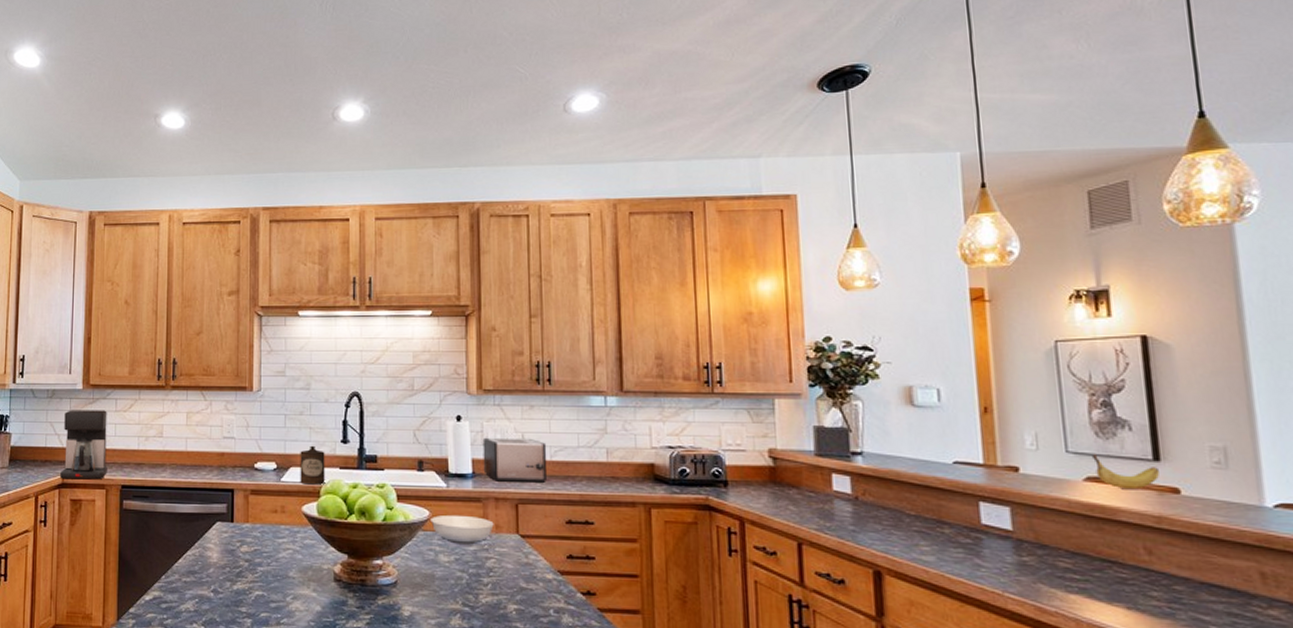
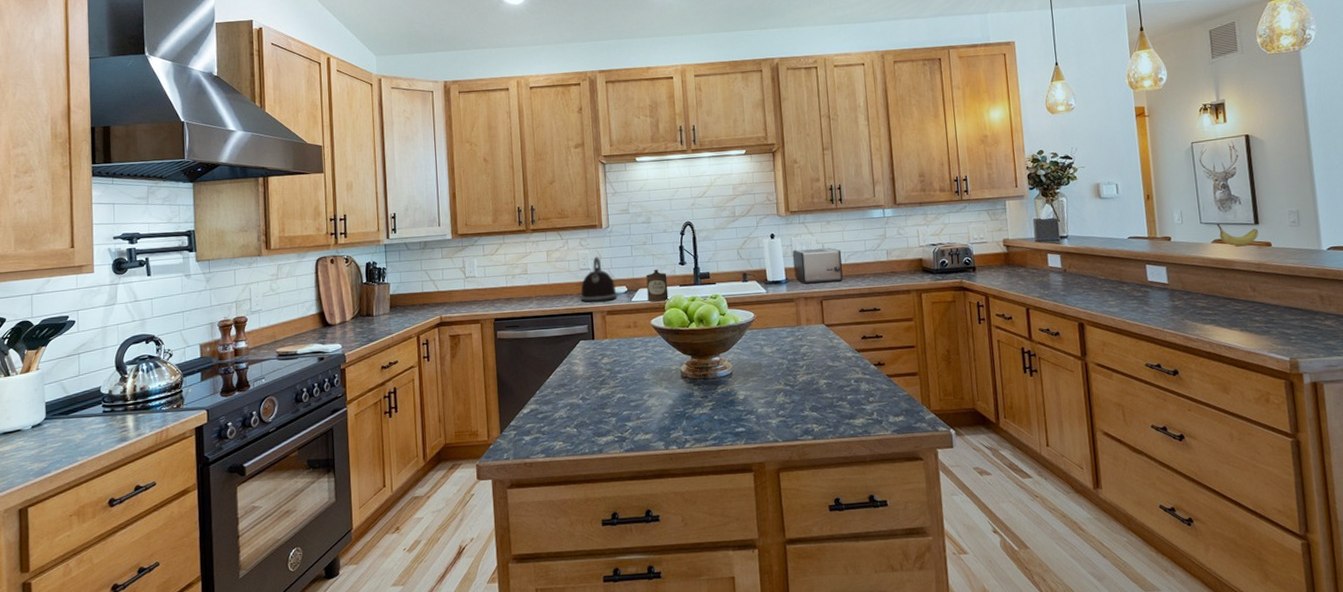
coffee maker: present [60,410,107,480] -> none [437,255,481,319]
kettle: none [220,423,264,479] -> present [580,256,617,304]
bowl: present [430,514,494,545] -> none [755,313,805,338]

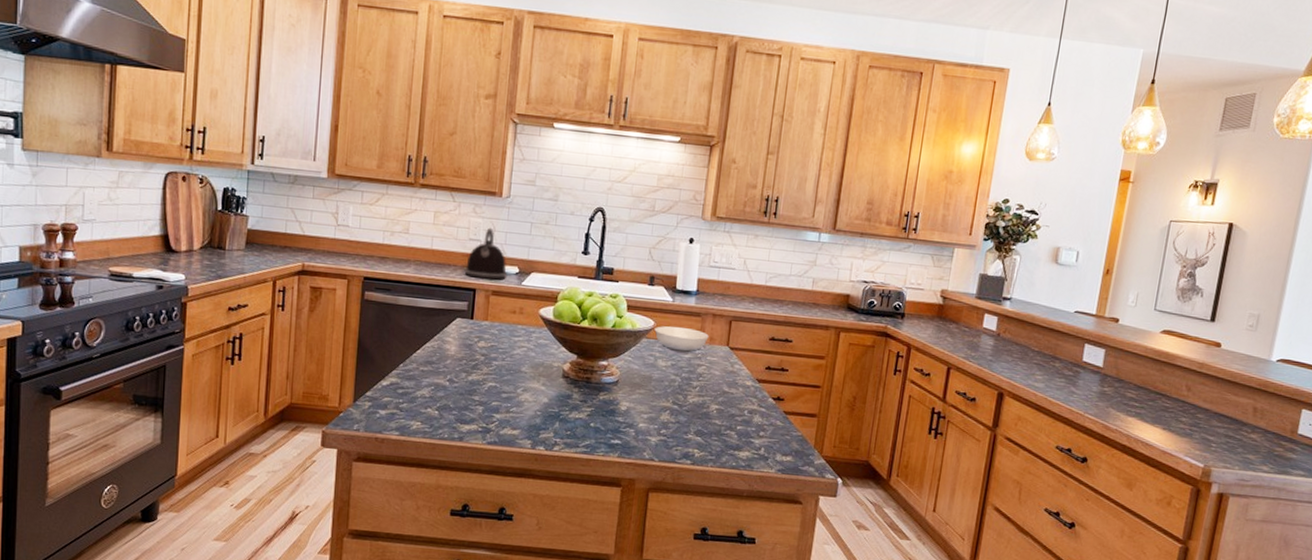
canister: present [646,269,669,302] -> none [540,254,566,291]
bowl: none [755,313,805,338] -> present [654,326,709,353]
toaster: present [793,248,843,285] -> none [706,260,764,305]
fruit: present [1217,222,1259,247] -> none [1170,312,1213,342]

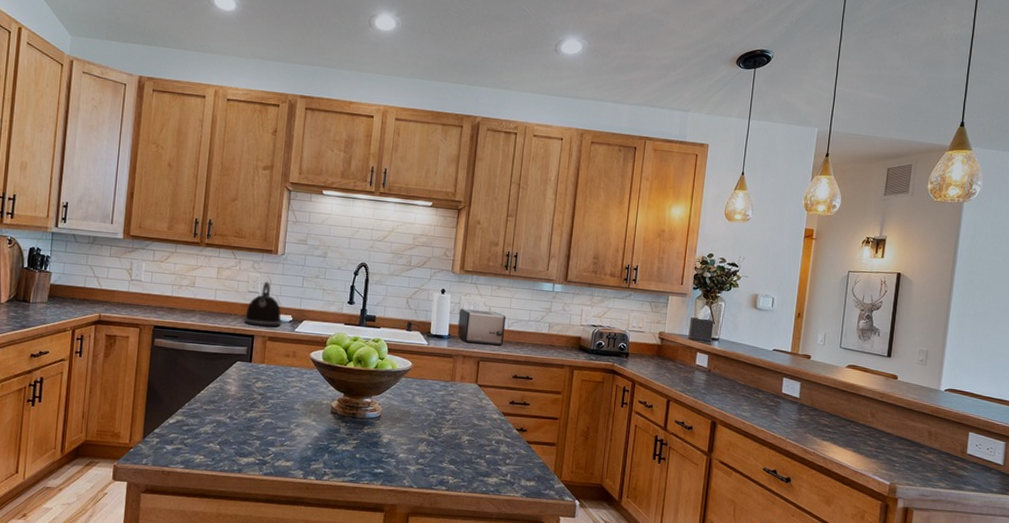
bowl: present [654,326,709,353] -> none [412,366,460,390]
toaster: none [706,260,764,305] -> present [457,308,507,347]

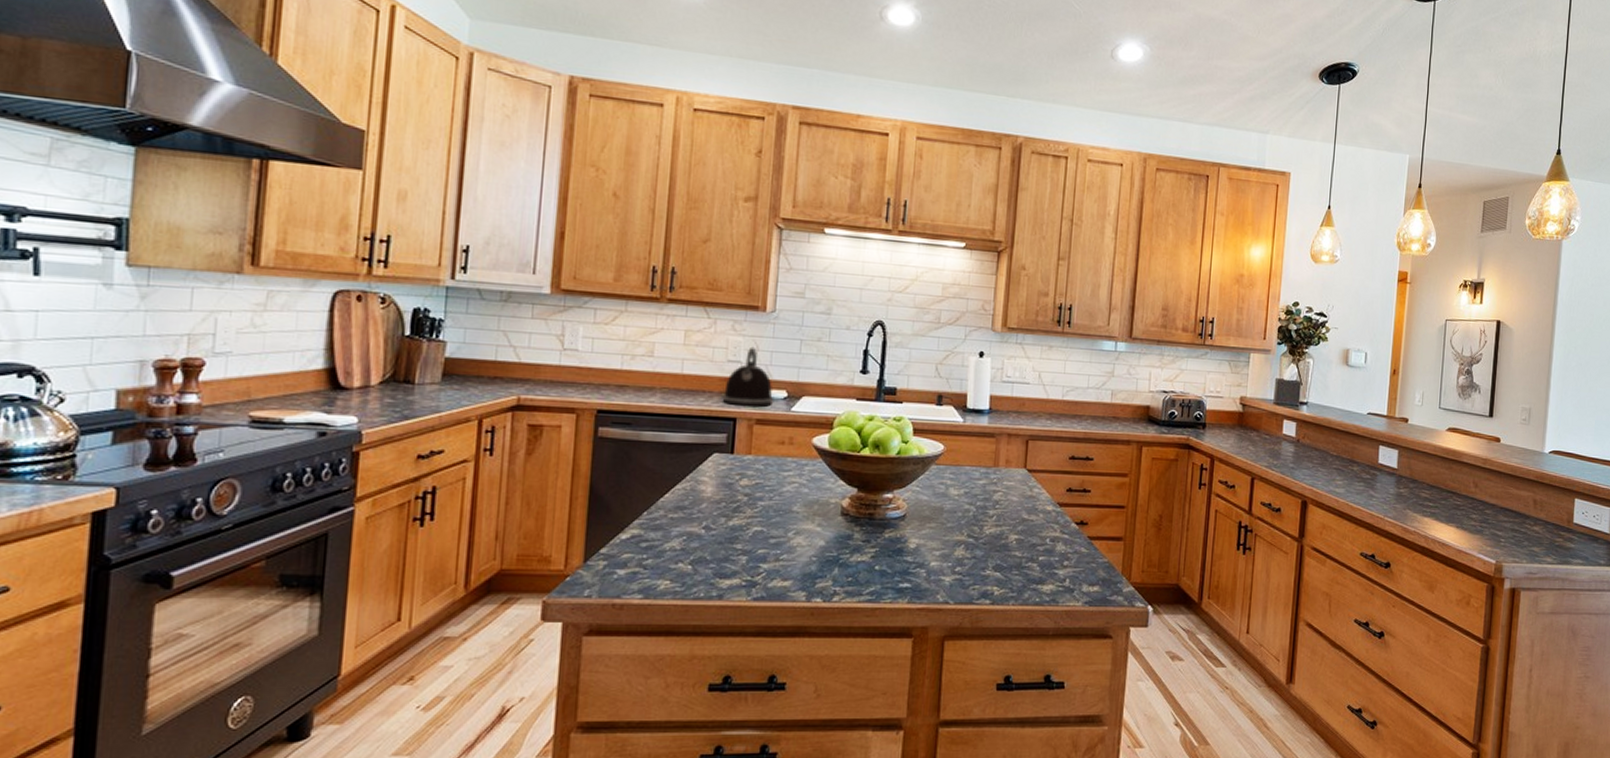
toaster: present [457,308,507,347] -> none [1000,374,1060,422]

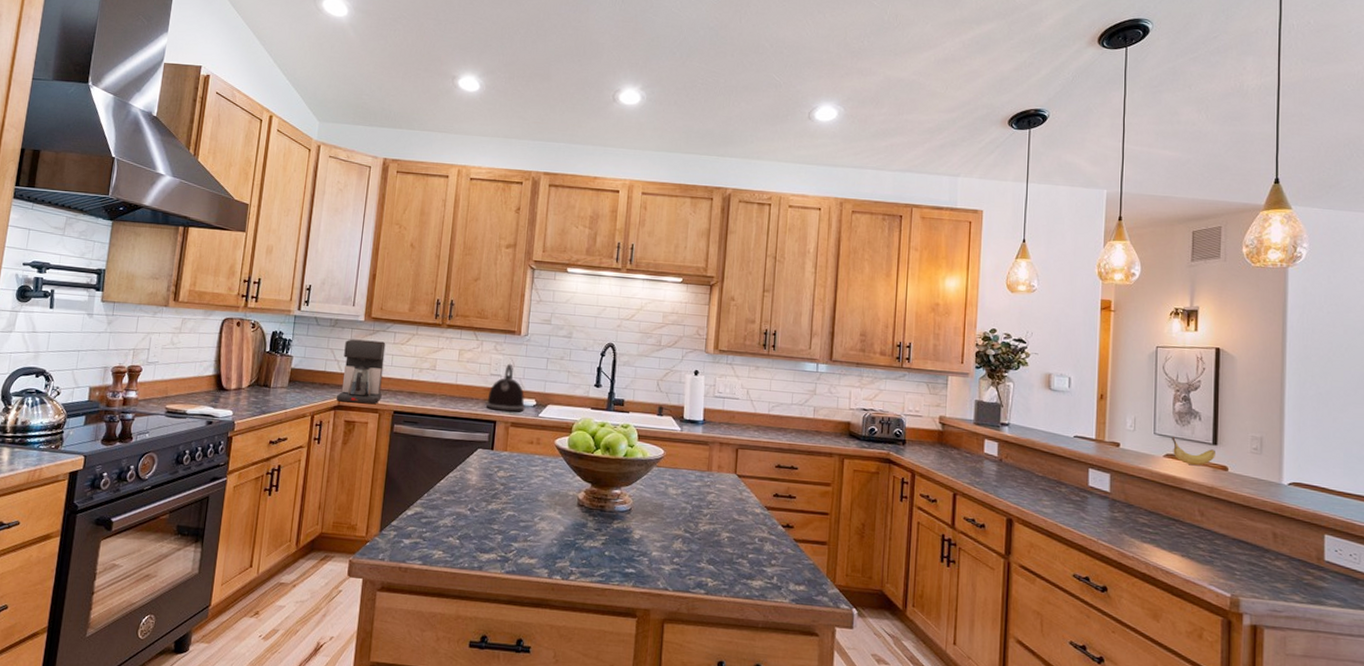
coffee maker: none [515,318,583,402] -> present [336,339,386,404]
fruit: none [1454,409,1492,439] -> present [1172,436,1217,466]

